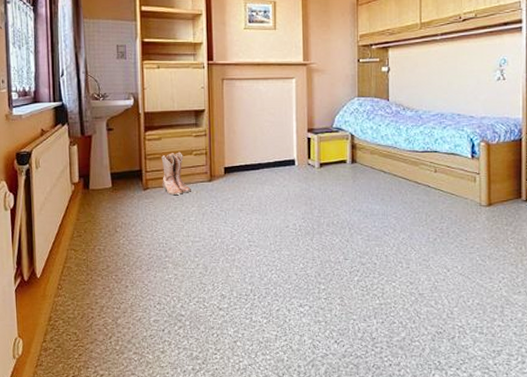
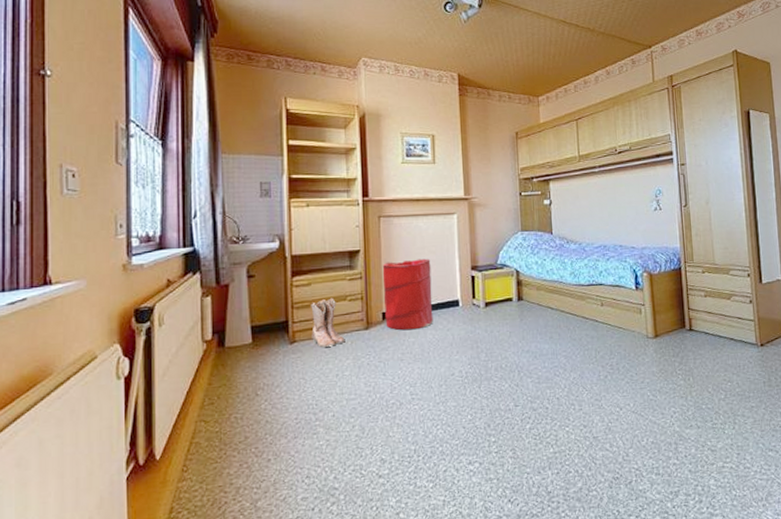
laundry hamper: none [225,120,271,185] -> present [382,258,433,331]

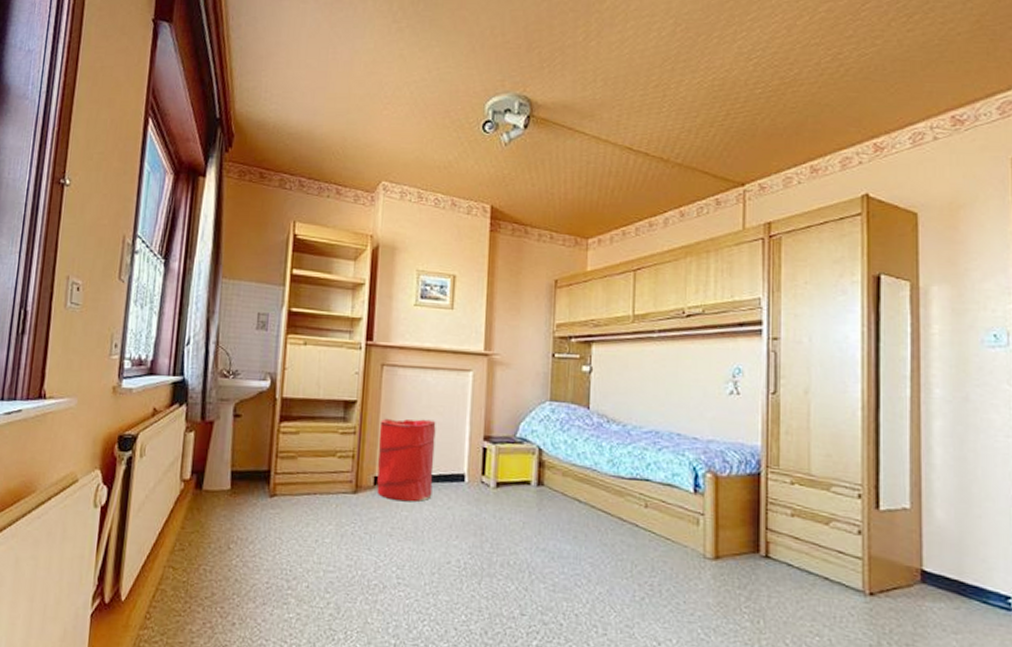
boots: present [311,298,345,348] -> none [293,451,330,508]

